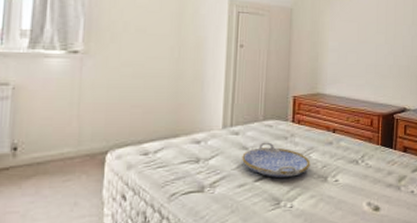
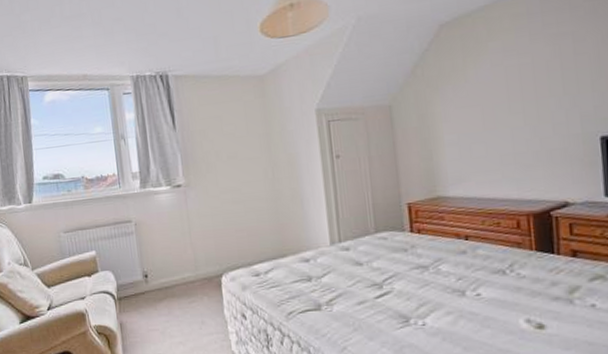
serving tray: present [242,142,311,177] -> none [357,255,441,293]

